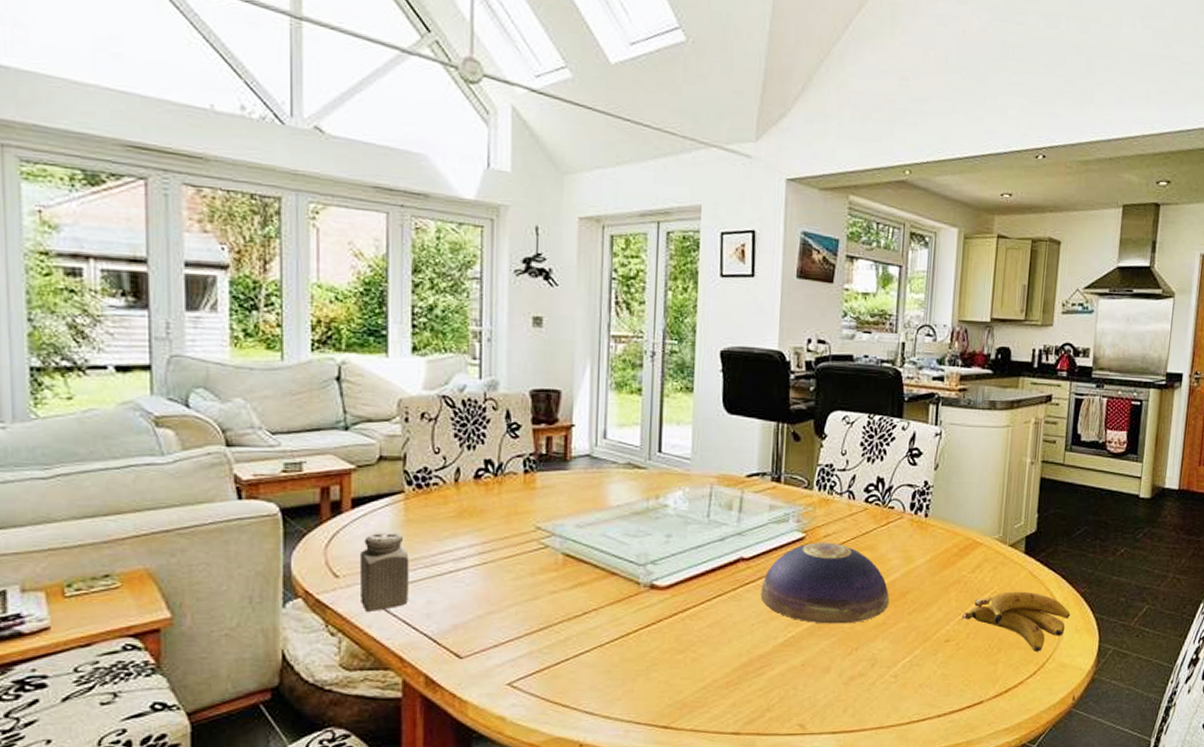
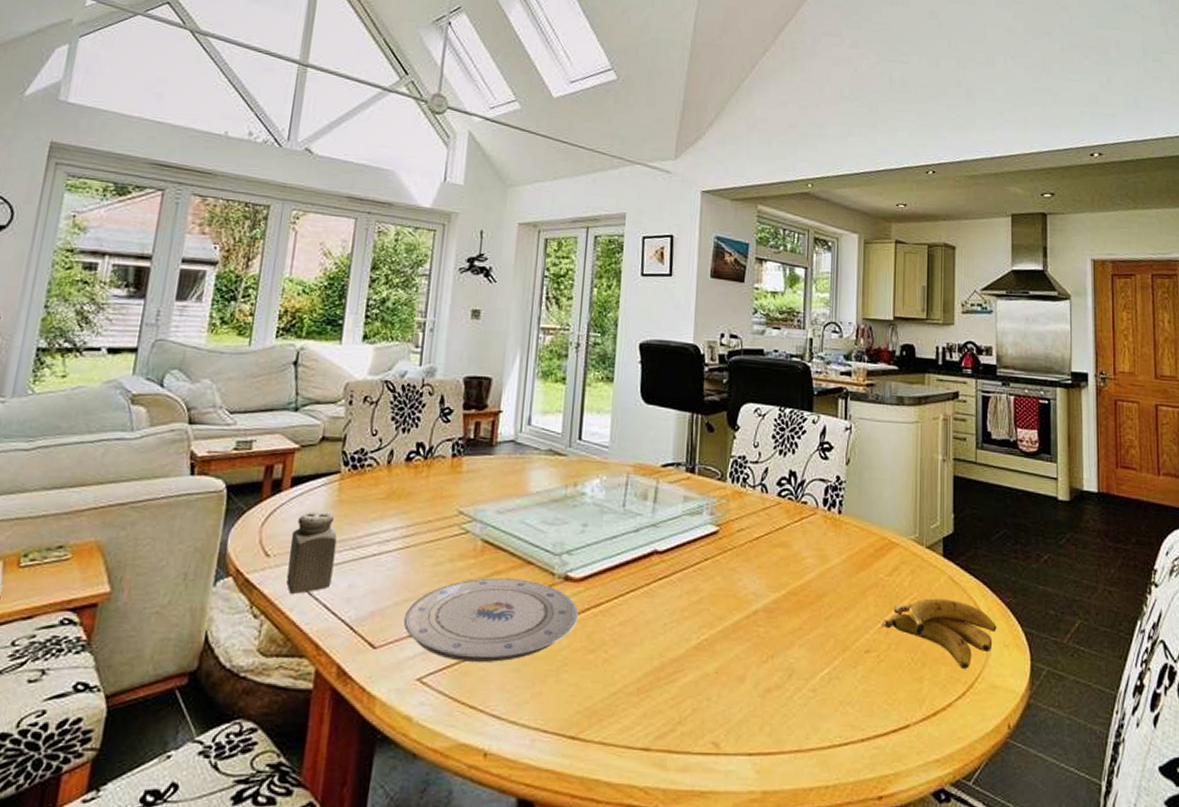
plate: none [488,589,666,666] -> present [403,578,579,662]
decorative bowl: present [760,542,890,624] -> none [673,537,805,628]

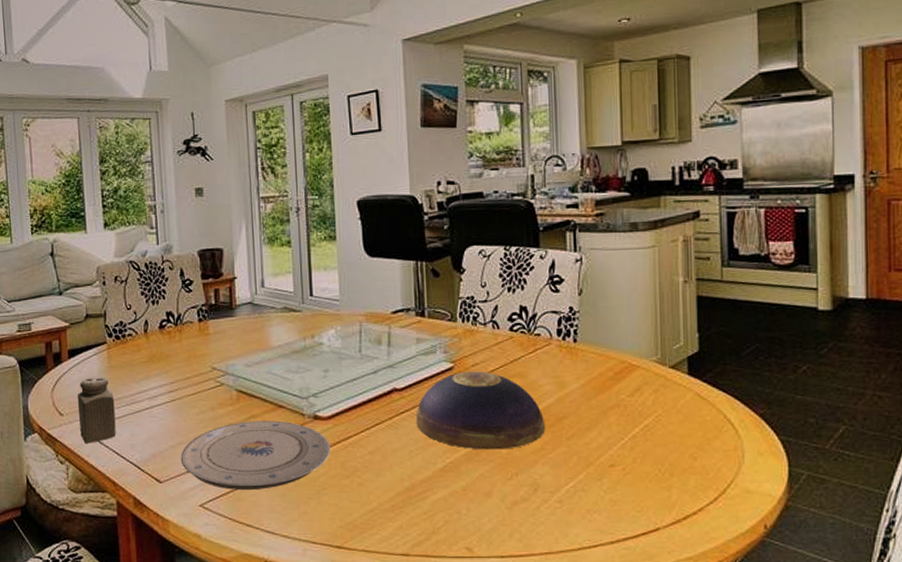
decorative bowl: none [673,537,805,628] -> present [415,371,546,450]
banana: present [881,598,997,669] -> none [625,414,750,477]

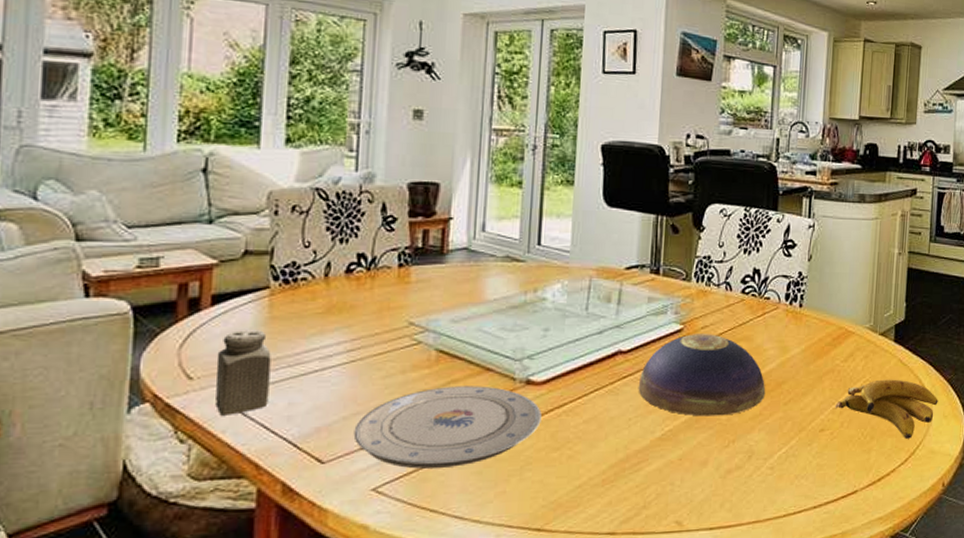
banana: none [625,414,750,477] -> present [835,379,938,439]

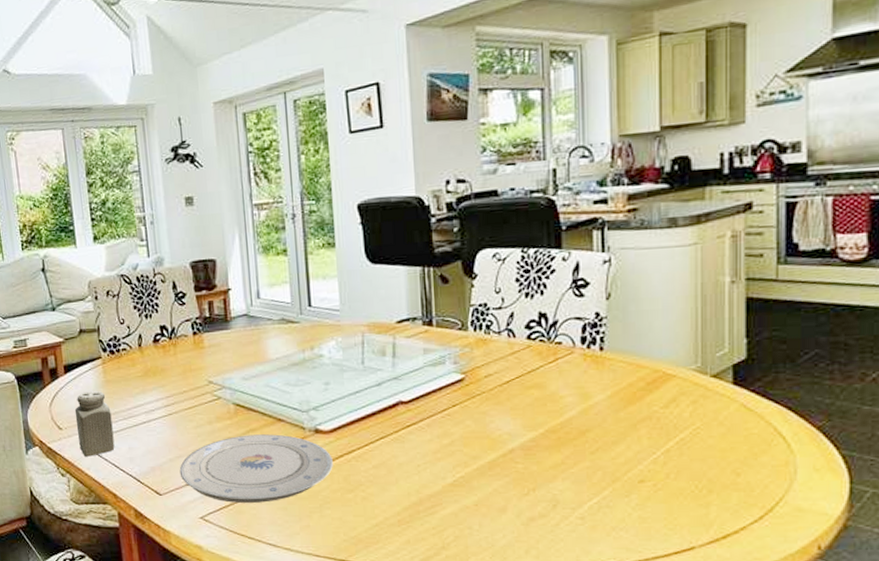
decorative bowl: present [638,334,766,417] -> none [423,382,567,464]
banana: present [835,379,938,439] -> none [657,426,804,494]

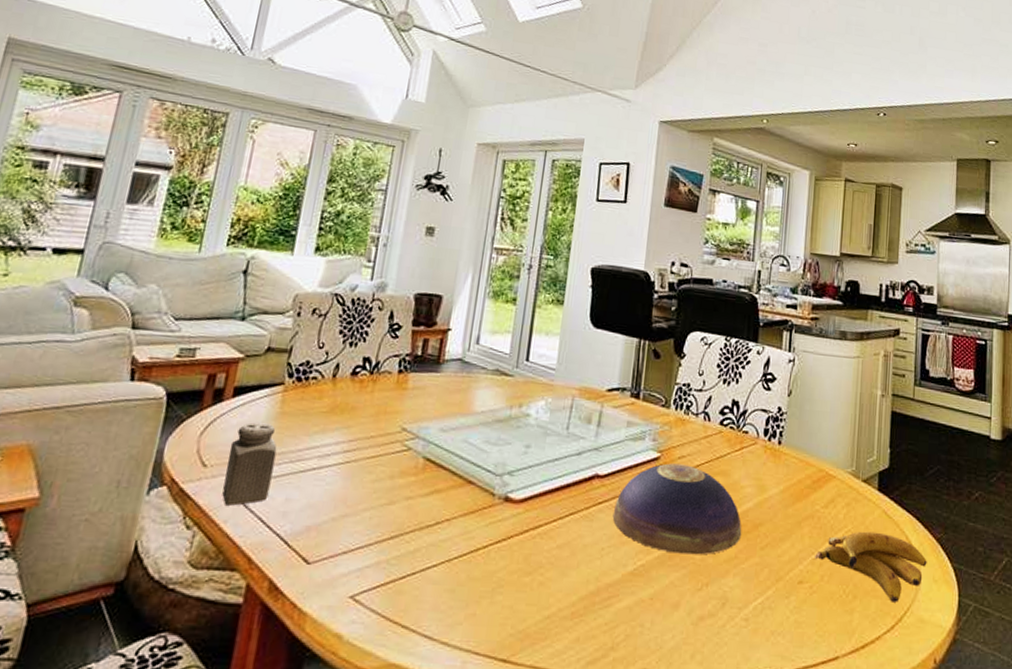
plate: present [179,434,333,503] -> none [339,496,517,582]
decorative bowl: none [423,382,567,464] -> present [612,463,742,555]
banana: none [657,426,804,494] -> present [815,531,927,602]

